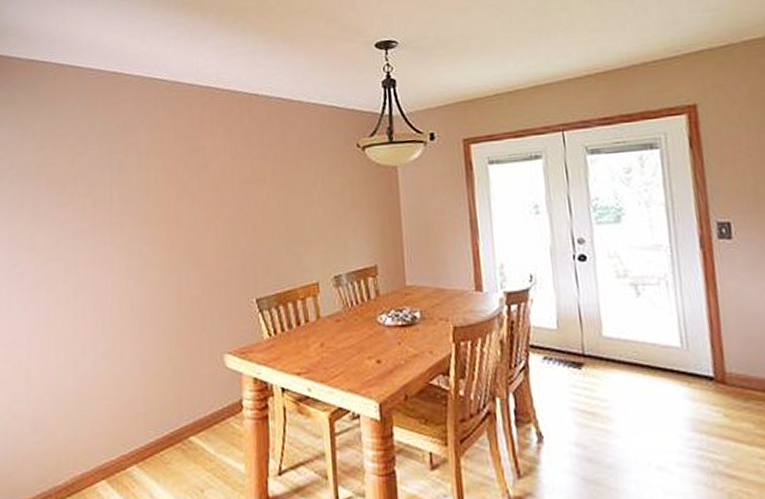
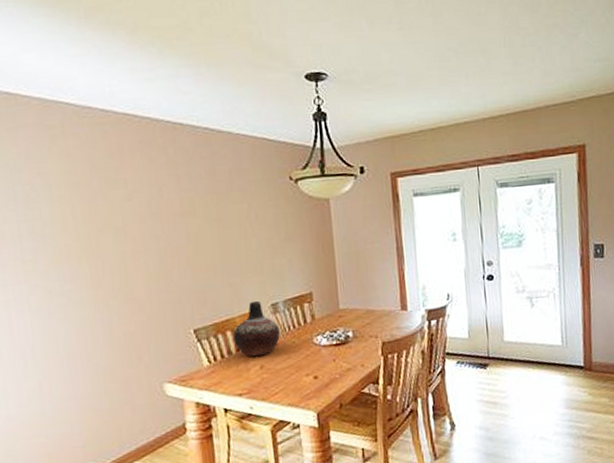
vase: none [294,271,343,333] -> present [233,300,281,357]

